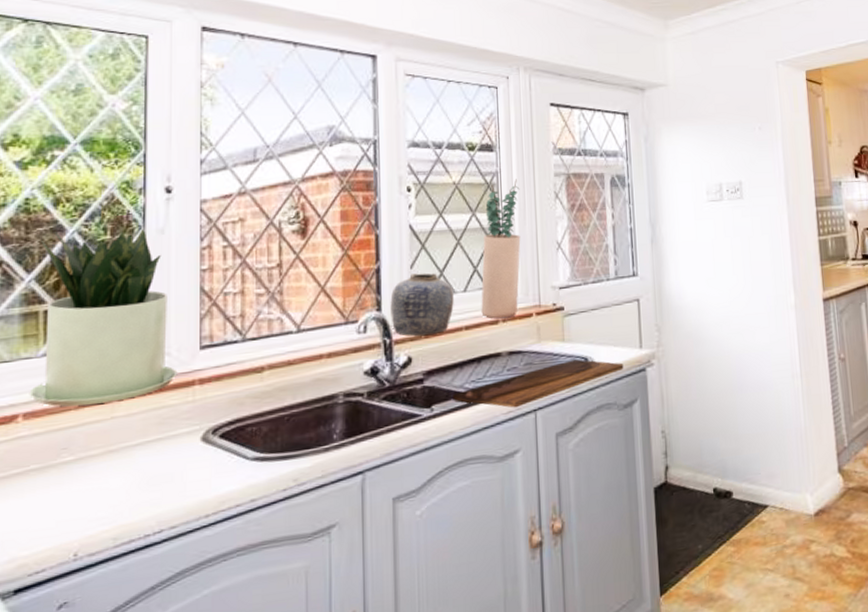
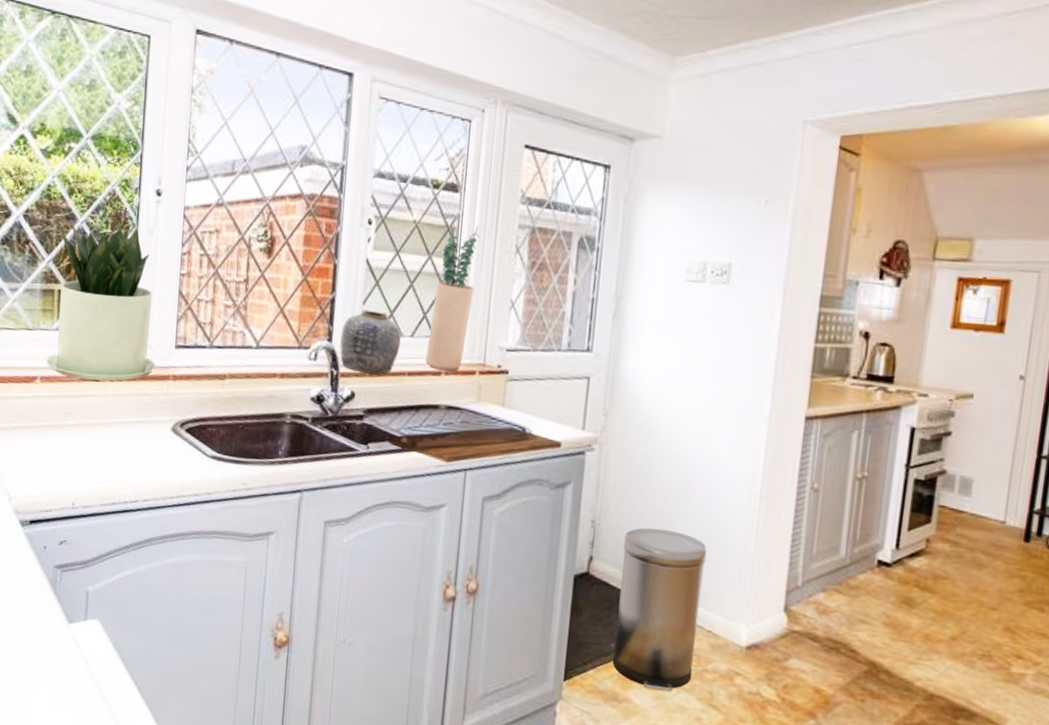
pedal bin: none [693,423,775,581] -> present [612,527,707,692]

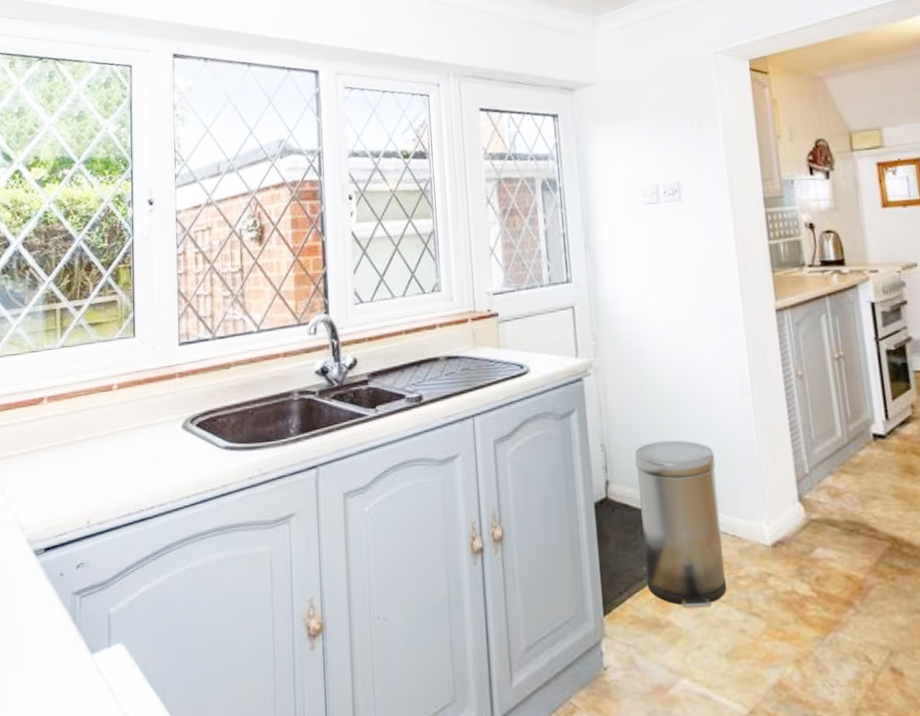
planter: present [45,219,157,381] -> none [51,237,162,392]
decorative jar: present [340,309,401,374] -> none [336,278,394,339]
cutting board: present [388,427,562,464] -> none [395,366,560,413]
vase: present [425,225,480,372] -> none [418,185,455,324]

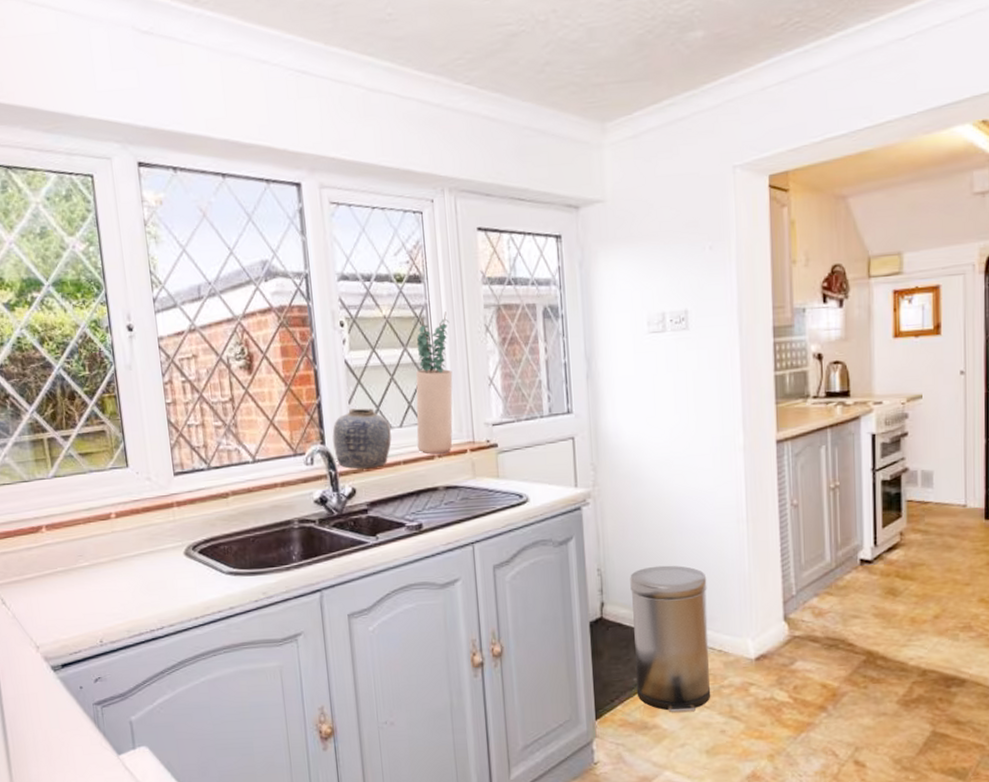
decorative jar: none [336,278,394,339] -> present [332,408,392,469]
vase: none [418,185,455,324] -> present [415,311,453,454]

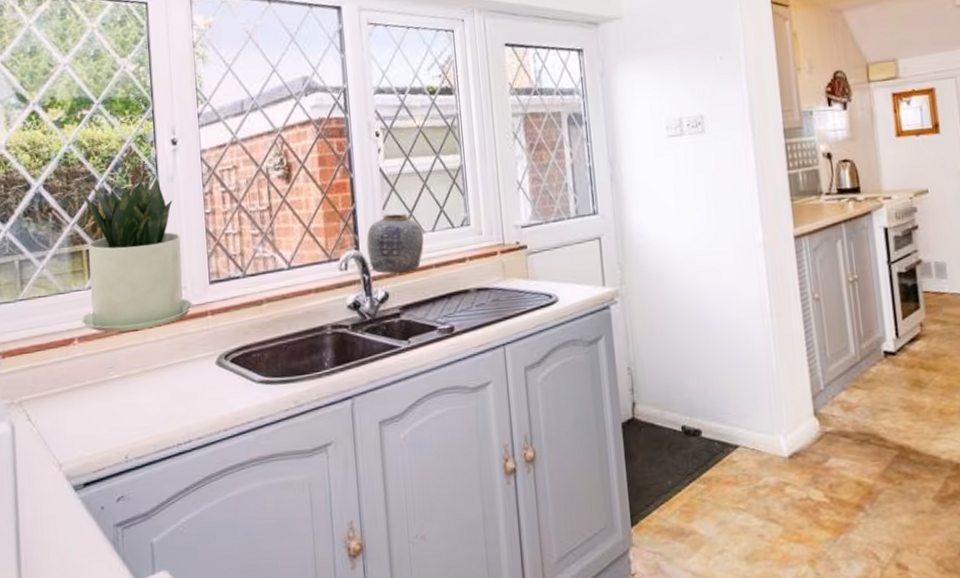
planter: none [35,365,159,521] -> present [79,177,193,332]
vase: present [415,311,453,454] -> none [447,121,483,257]
pedal bin: present [630,565,711,713] -> none [660,362,747,517]

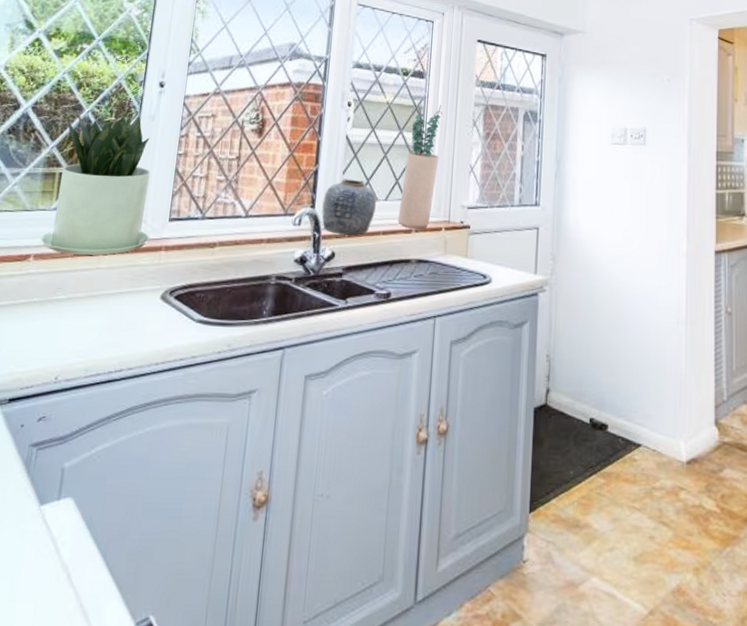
vase: none [447,121,483,257] -> present [398,105,443,229]

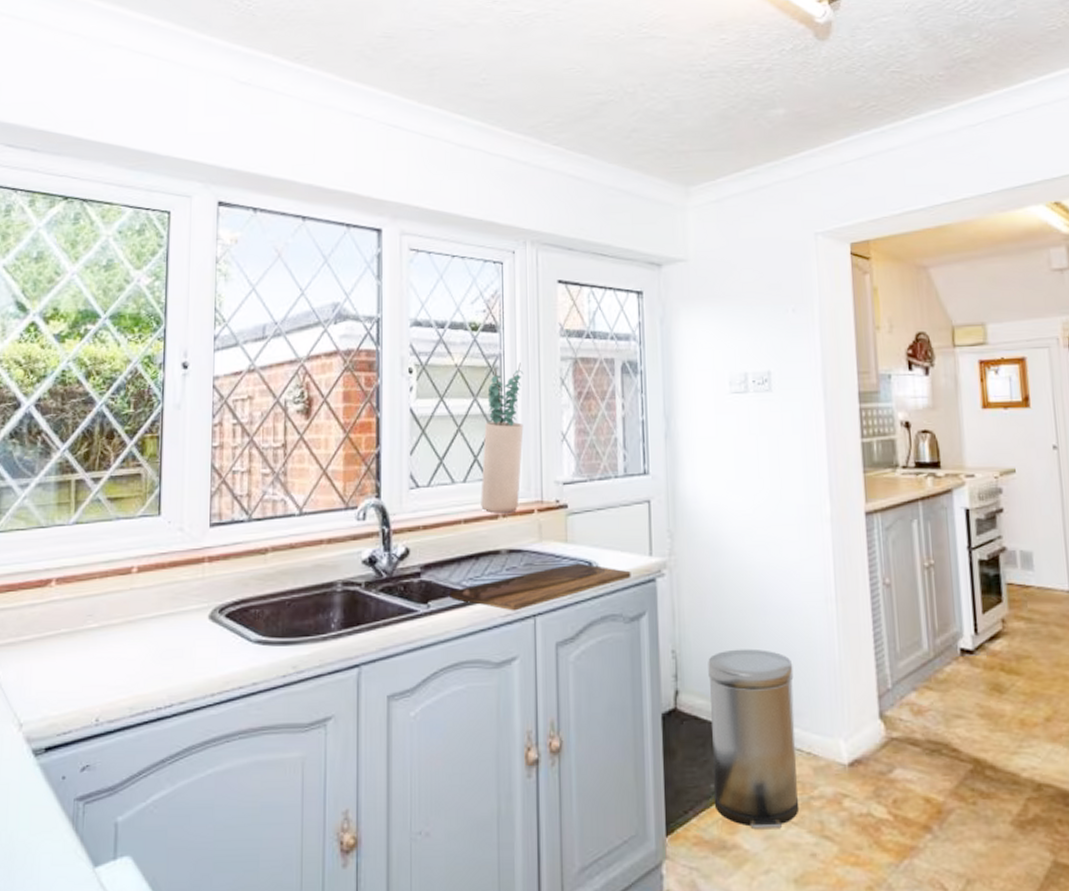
planter: present [40,110,150,255] -> none [61,404,189,575]
decorative jar: present [322,179,377,235] -> none [389,460,453,526]
cutting board: none [365,275,518,312] -> present [450,563,631,611]
pedal bin: none [572,357,646,513] -> present [708,648,799,830]

